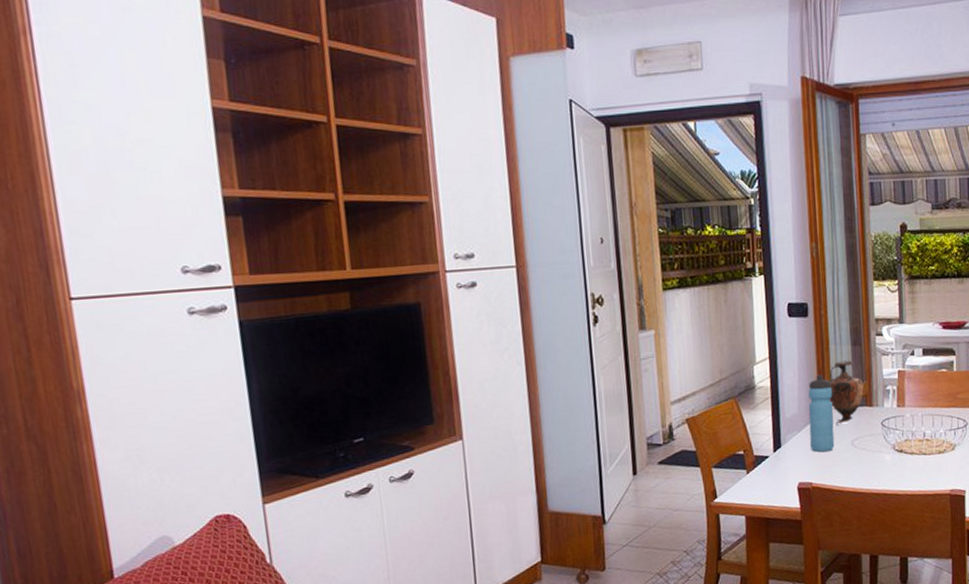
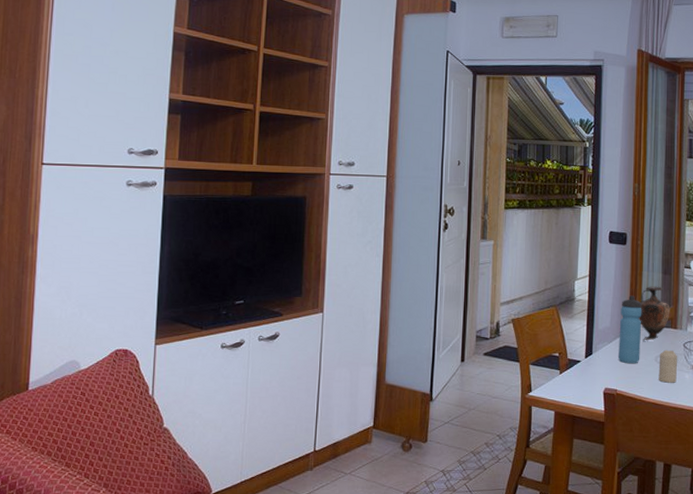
candle: none [855,431,877,468] -> present [658,349,678,383]

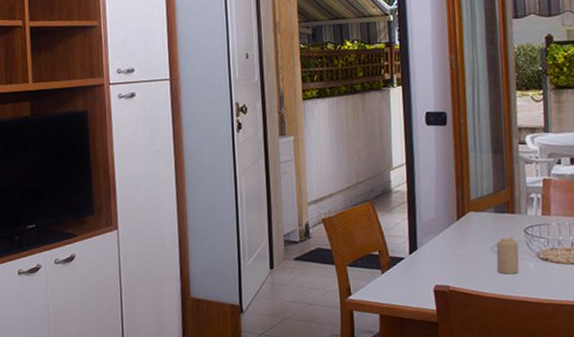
water bottle: present [618,295,642,363] -> none [446,181,474,256]
vase: present [639,286,670,341] -> none [468,168,505,230]

